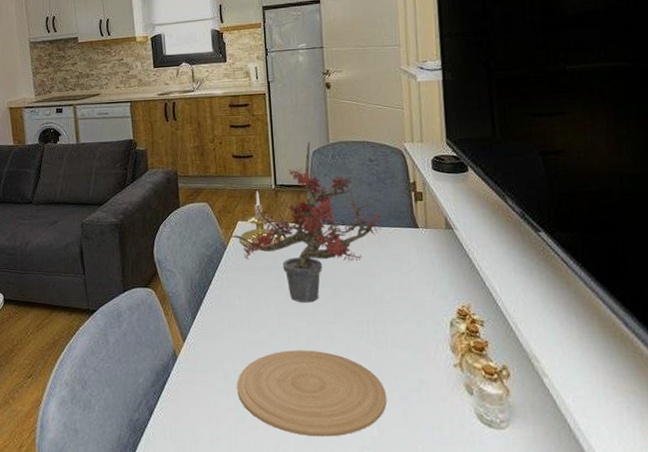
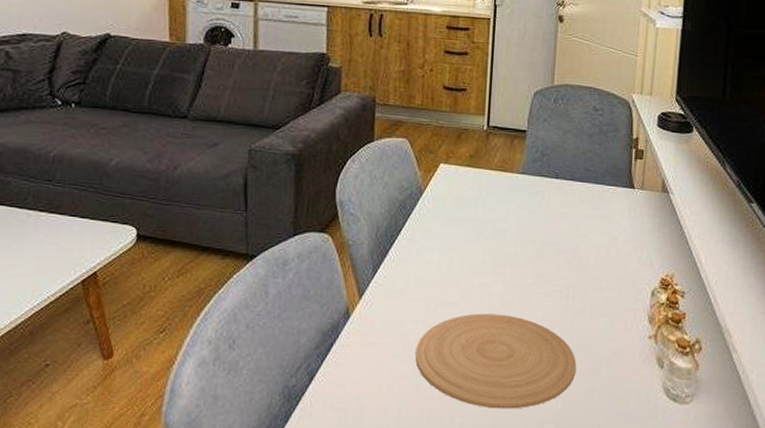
potted plant: present [227,141,383,303] -> none [425,80,599,262]
candle holder: present [239,190,284,249] -> none [438,130,490,198]

